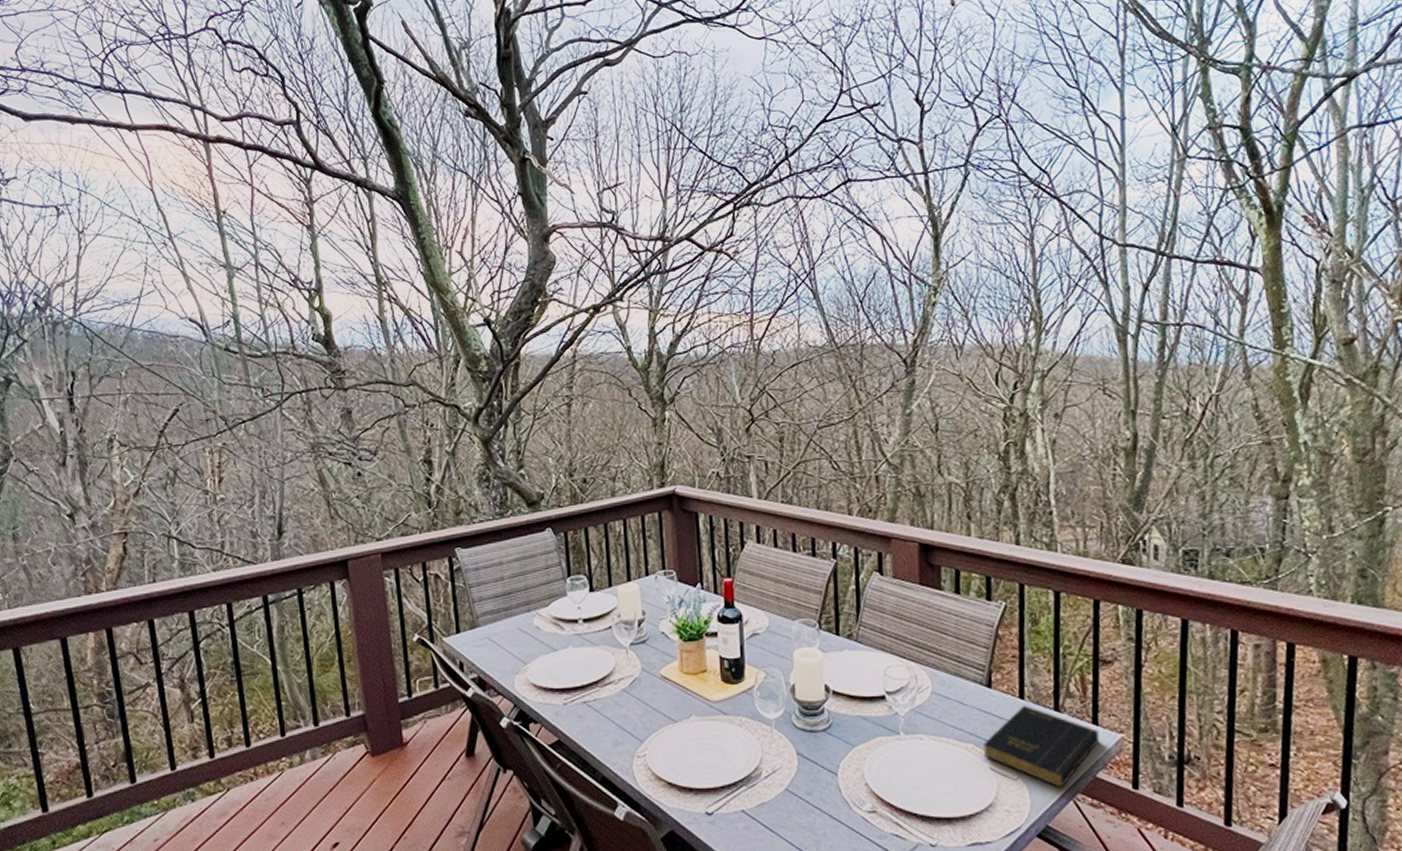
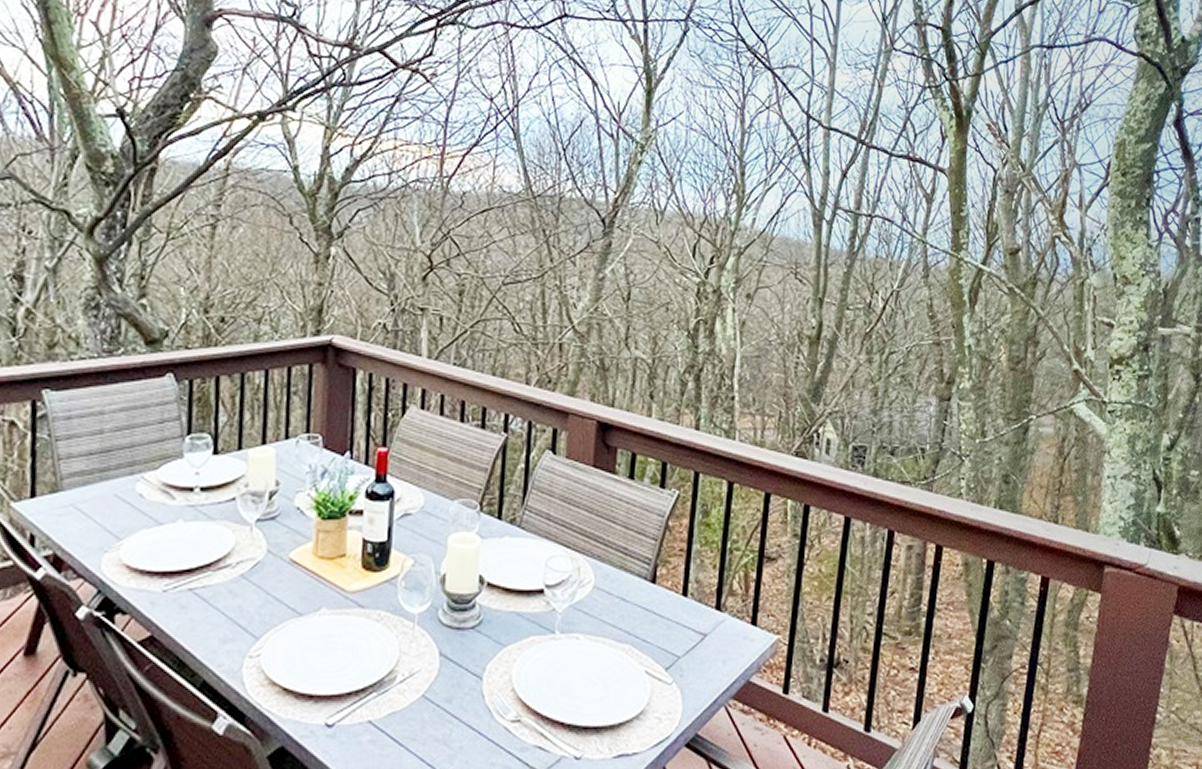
book: present [983,706,1100,788] -> none [639,604,757,693]

